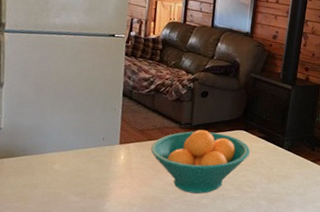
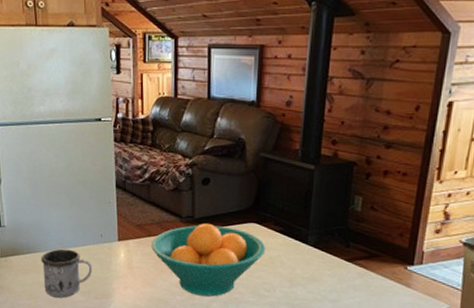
mug: none [37,151,91,199] -> present [41,248,92,298]

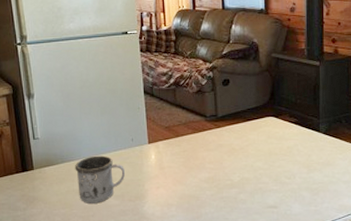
fruit bowl: present [151,224,266,297] -> none [180,121,284,189]

